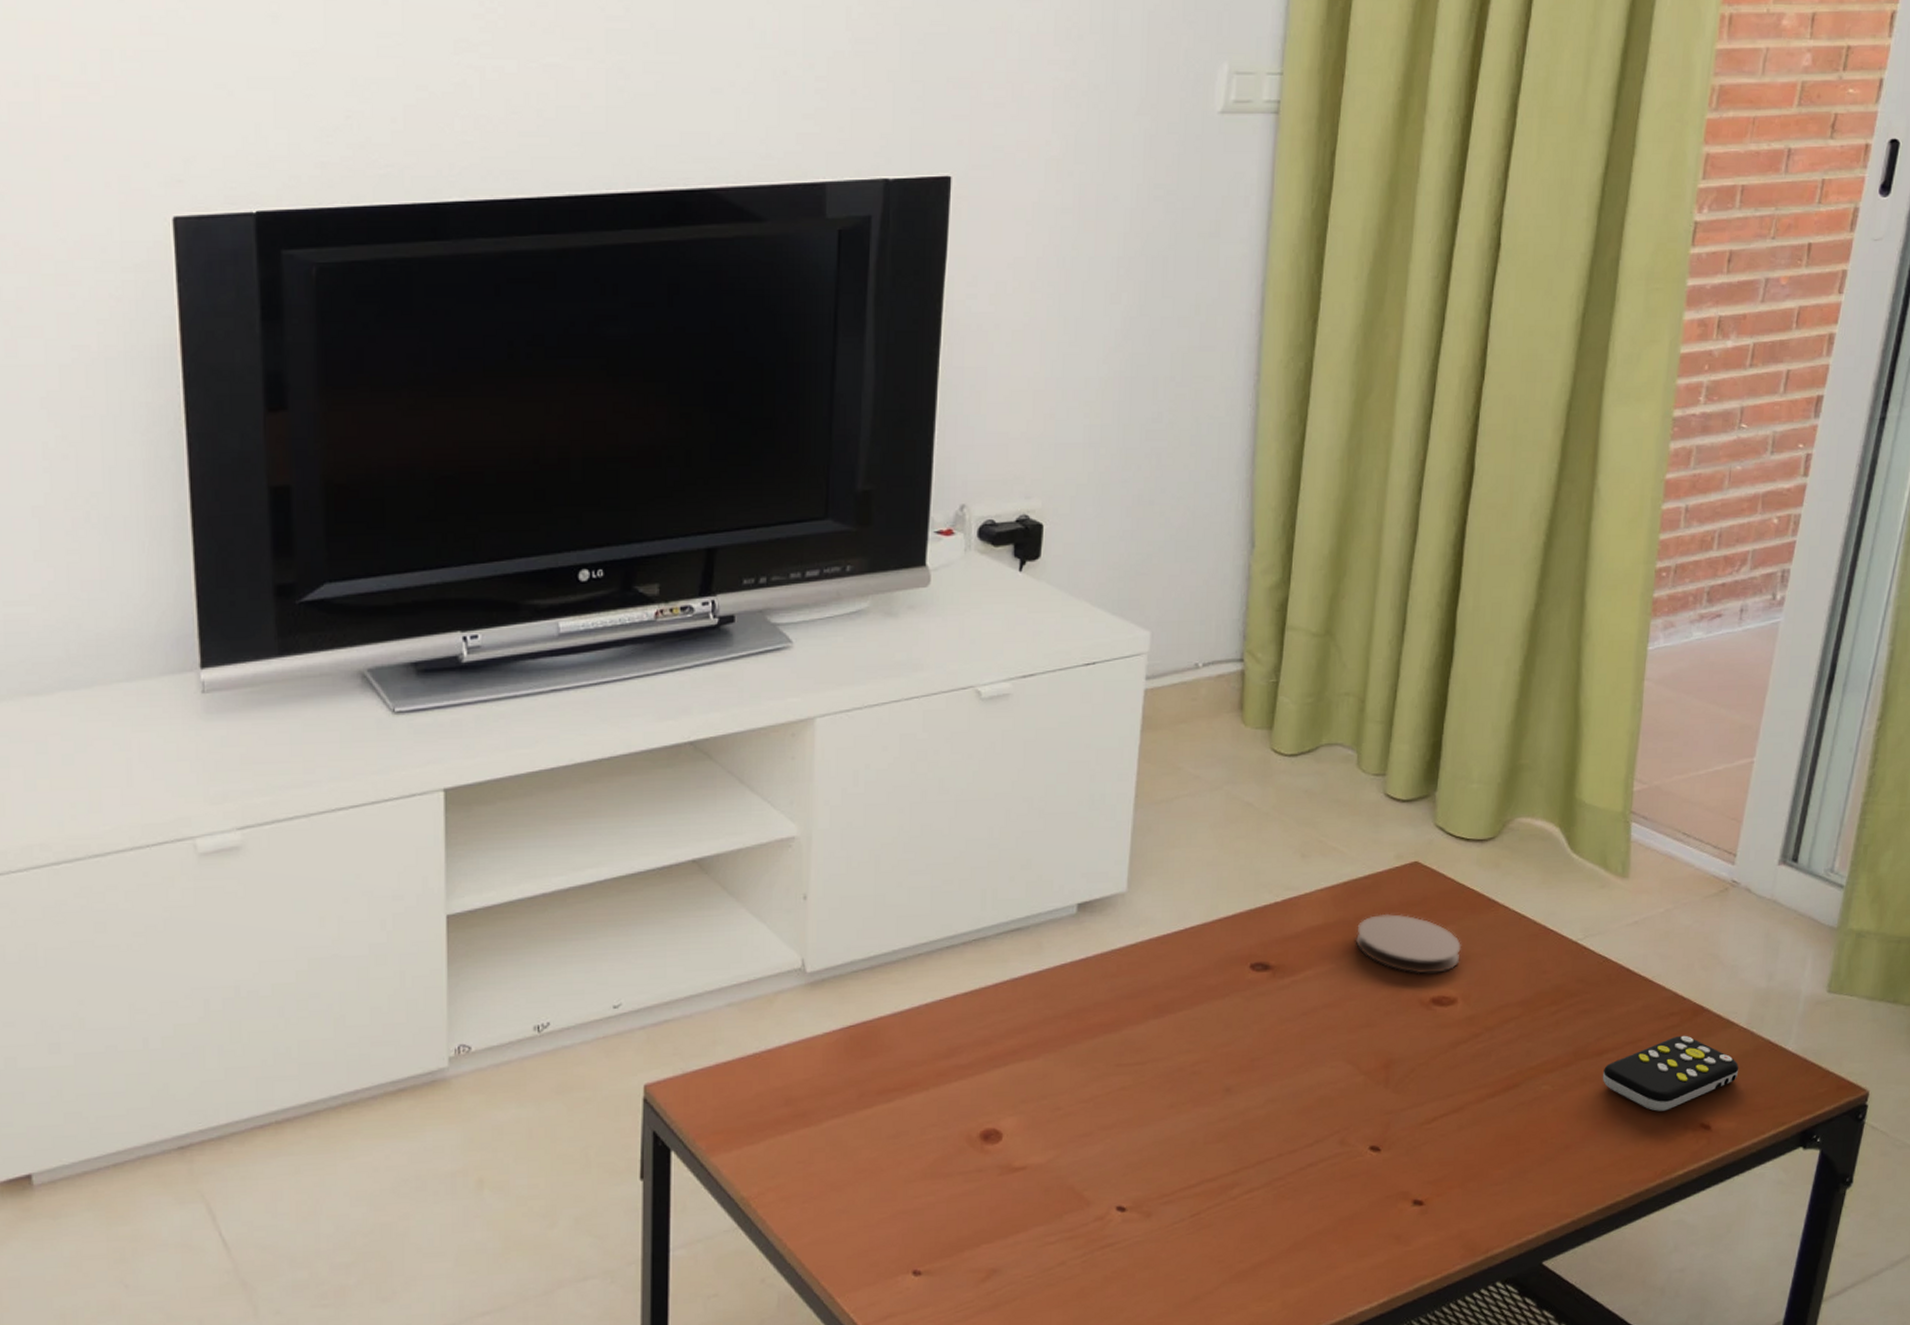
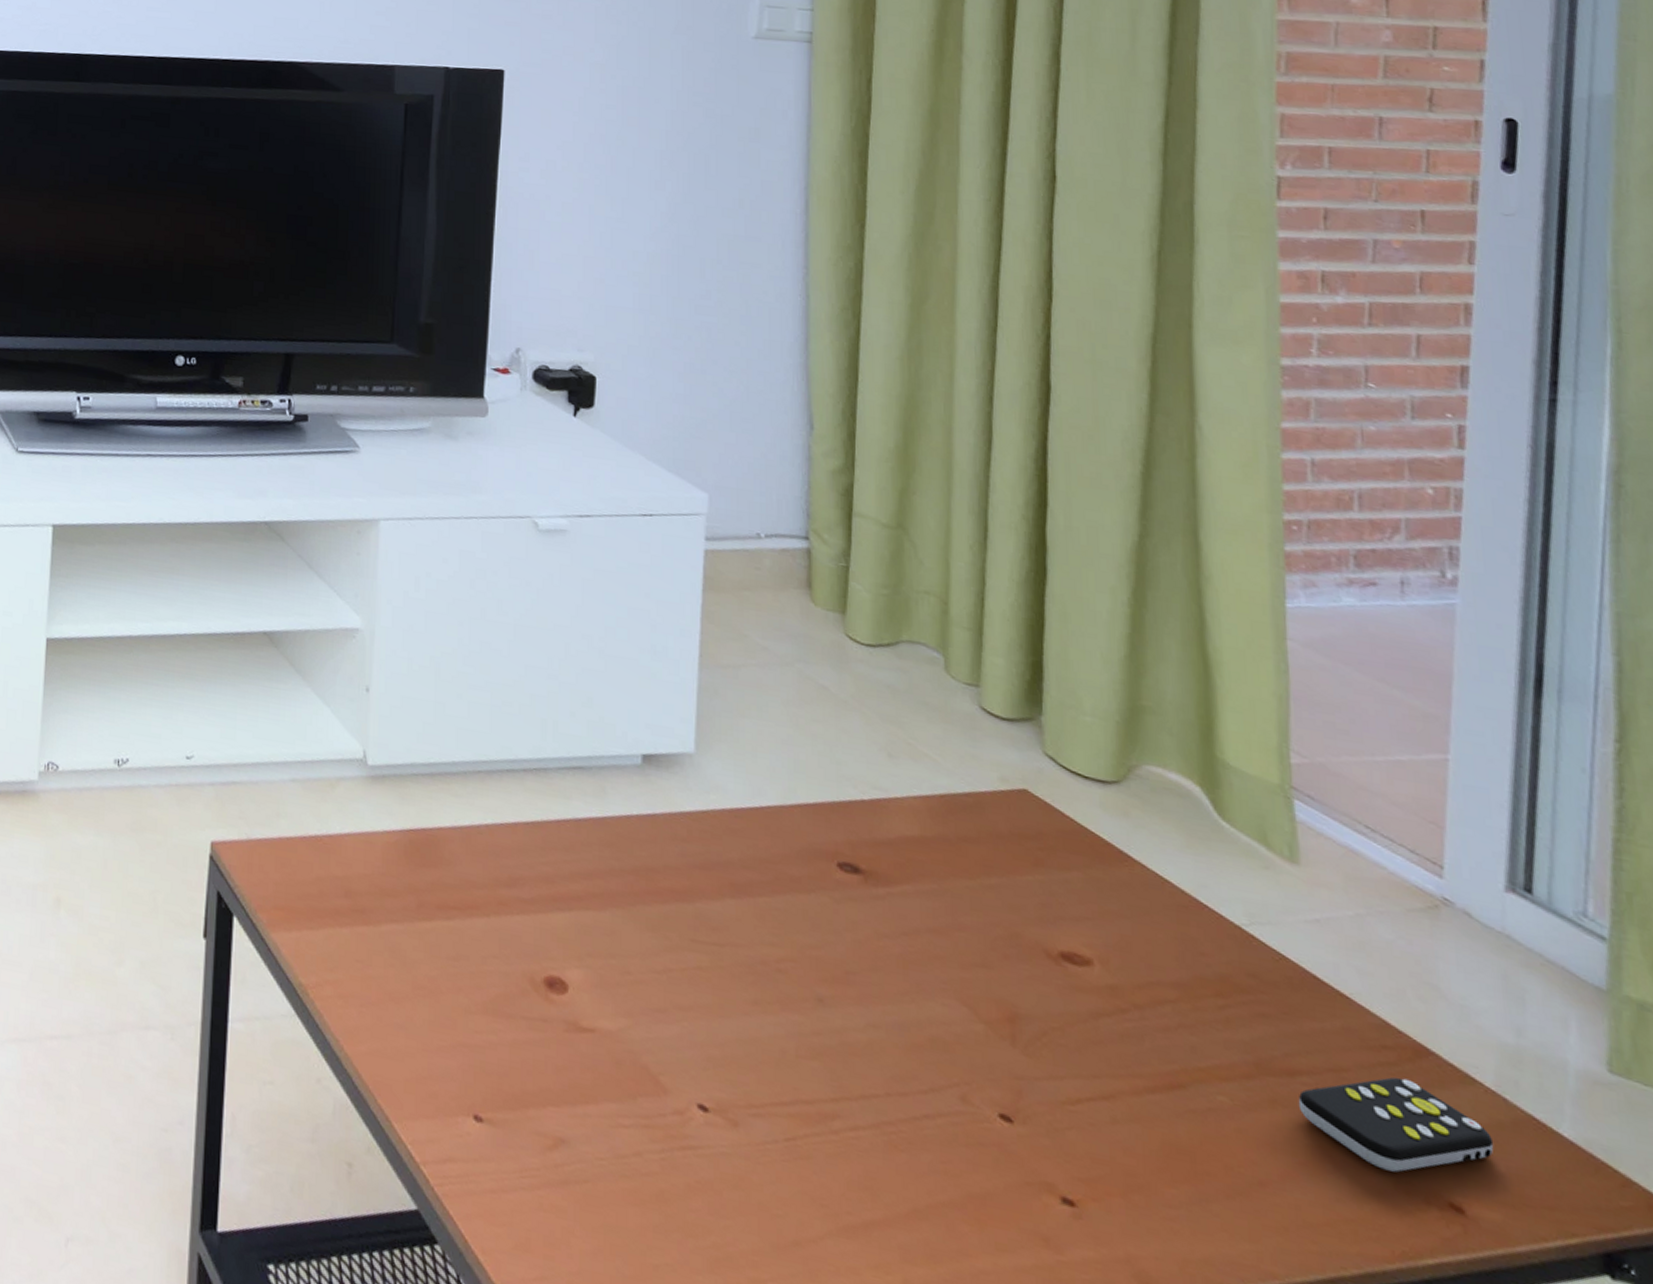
coaster: present [1355,913,1462,974] -> none [959,838,1092,926]

